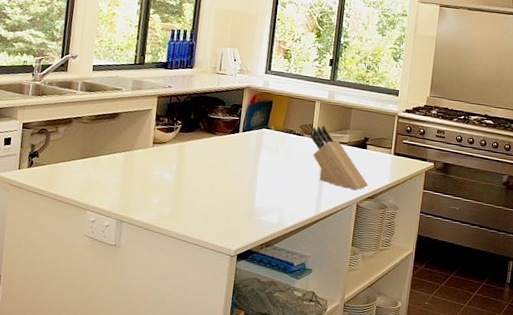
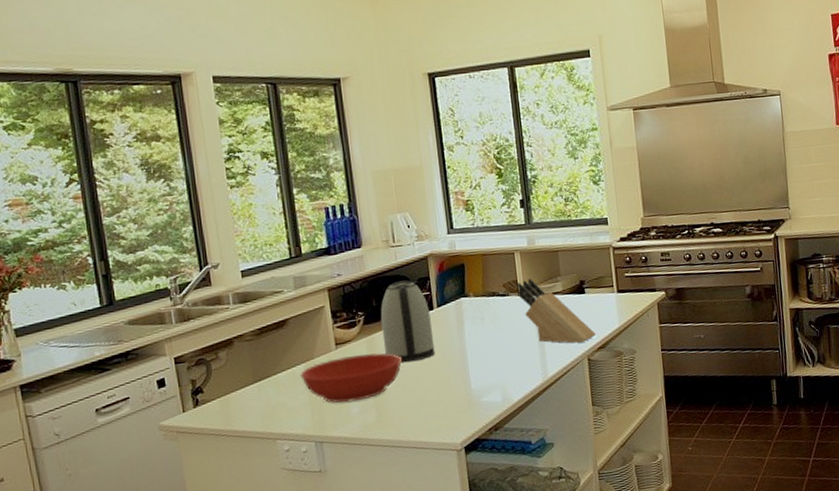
bowl: none [118,154,204,195] -> present [300,353,403,403]
kettle: none [190,103,236,173] -> present [380,280,436,363]

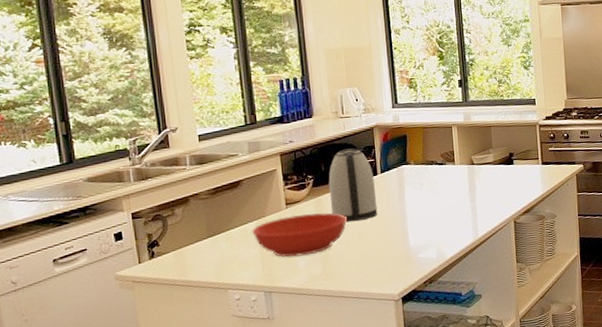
knife block: present [517,278,596,343] -> none [453,149,522,208]

